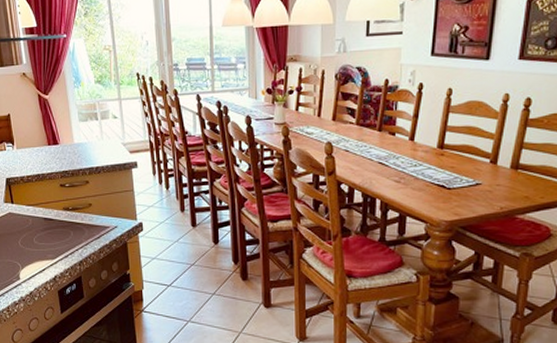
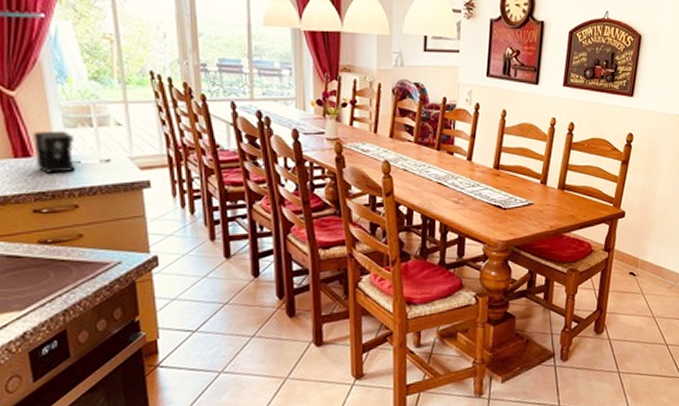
coffee maker: none [59,123,111,157] -> present [31,130,112,173]

